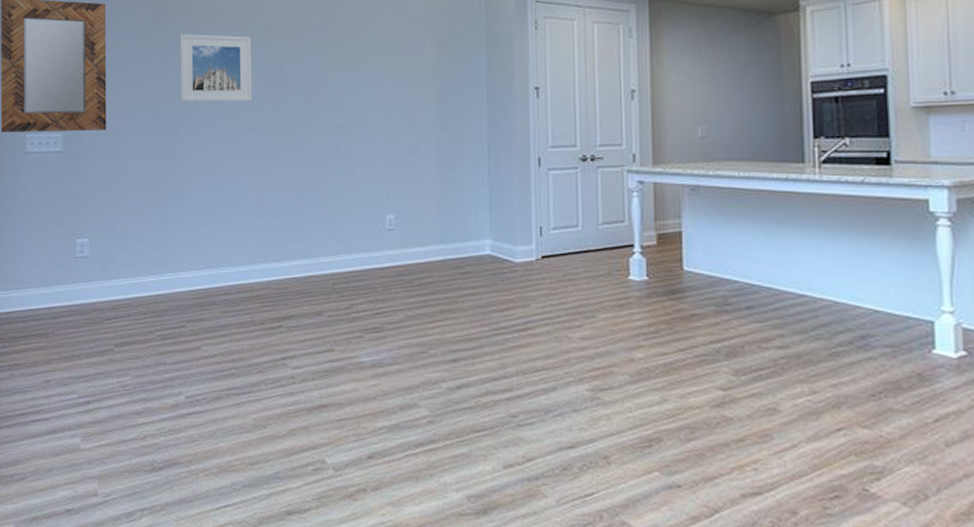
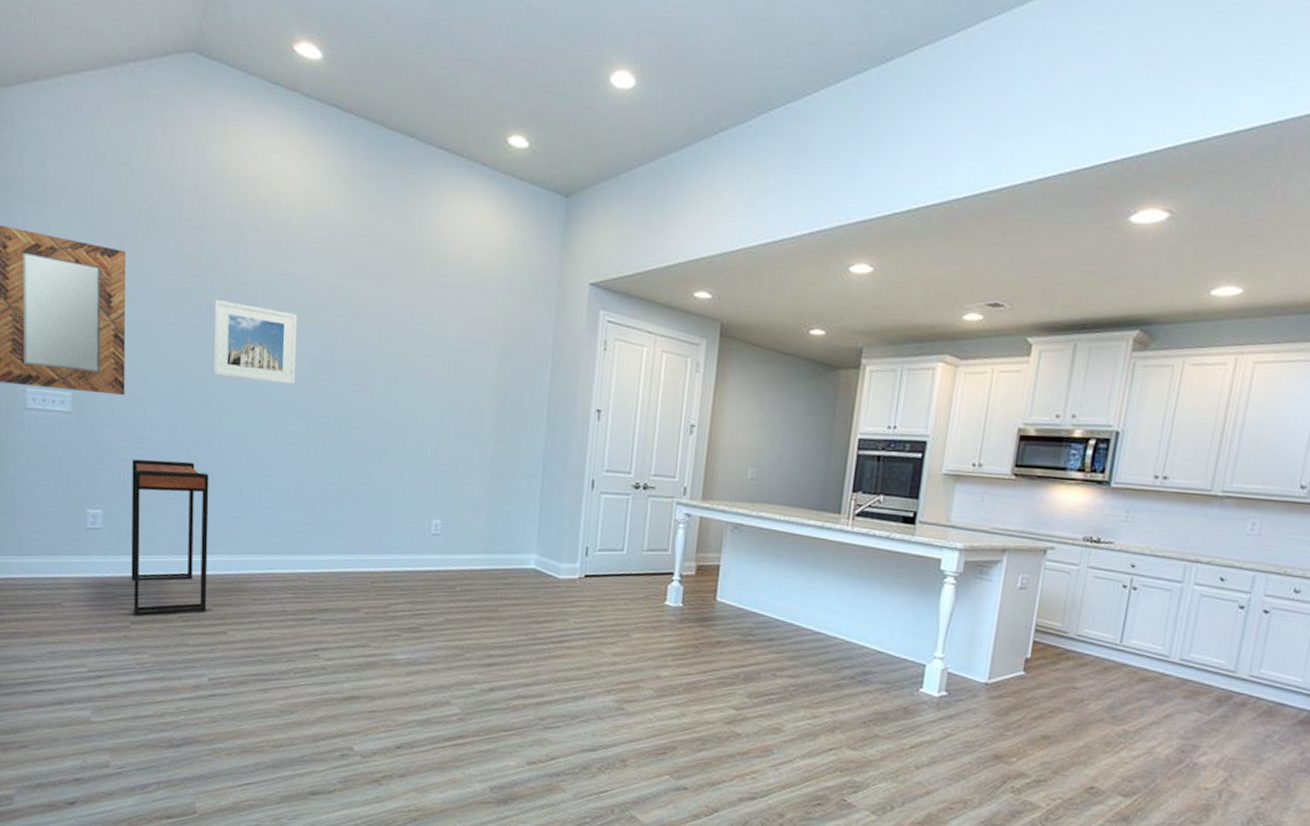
console table: none [114,184,181,339] -> present [131,459,209,616]

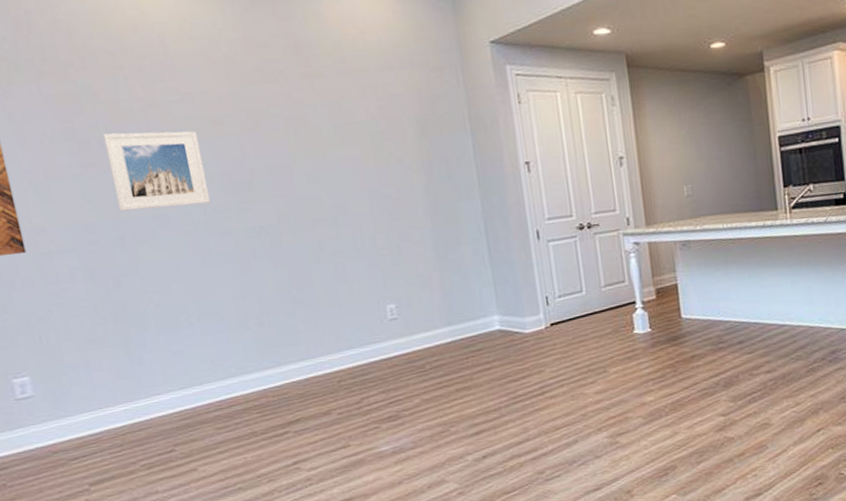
console table: present [131,459,209,616] -> none [51,305,170,477]

